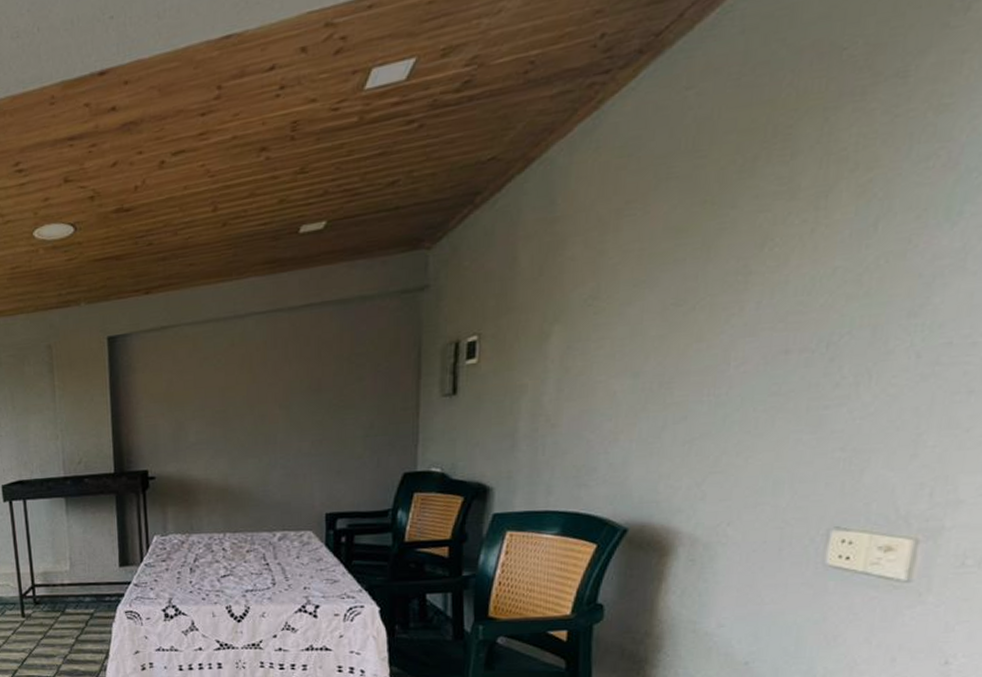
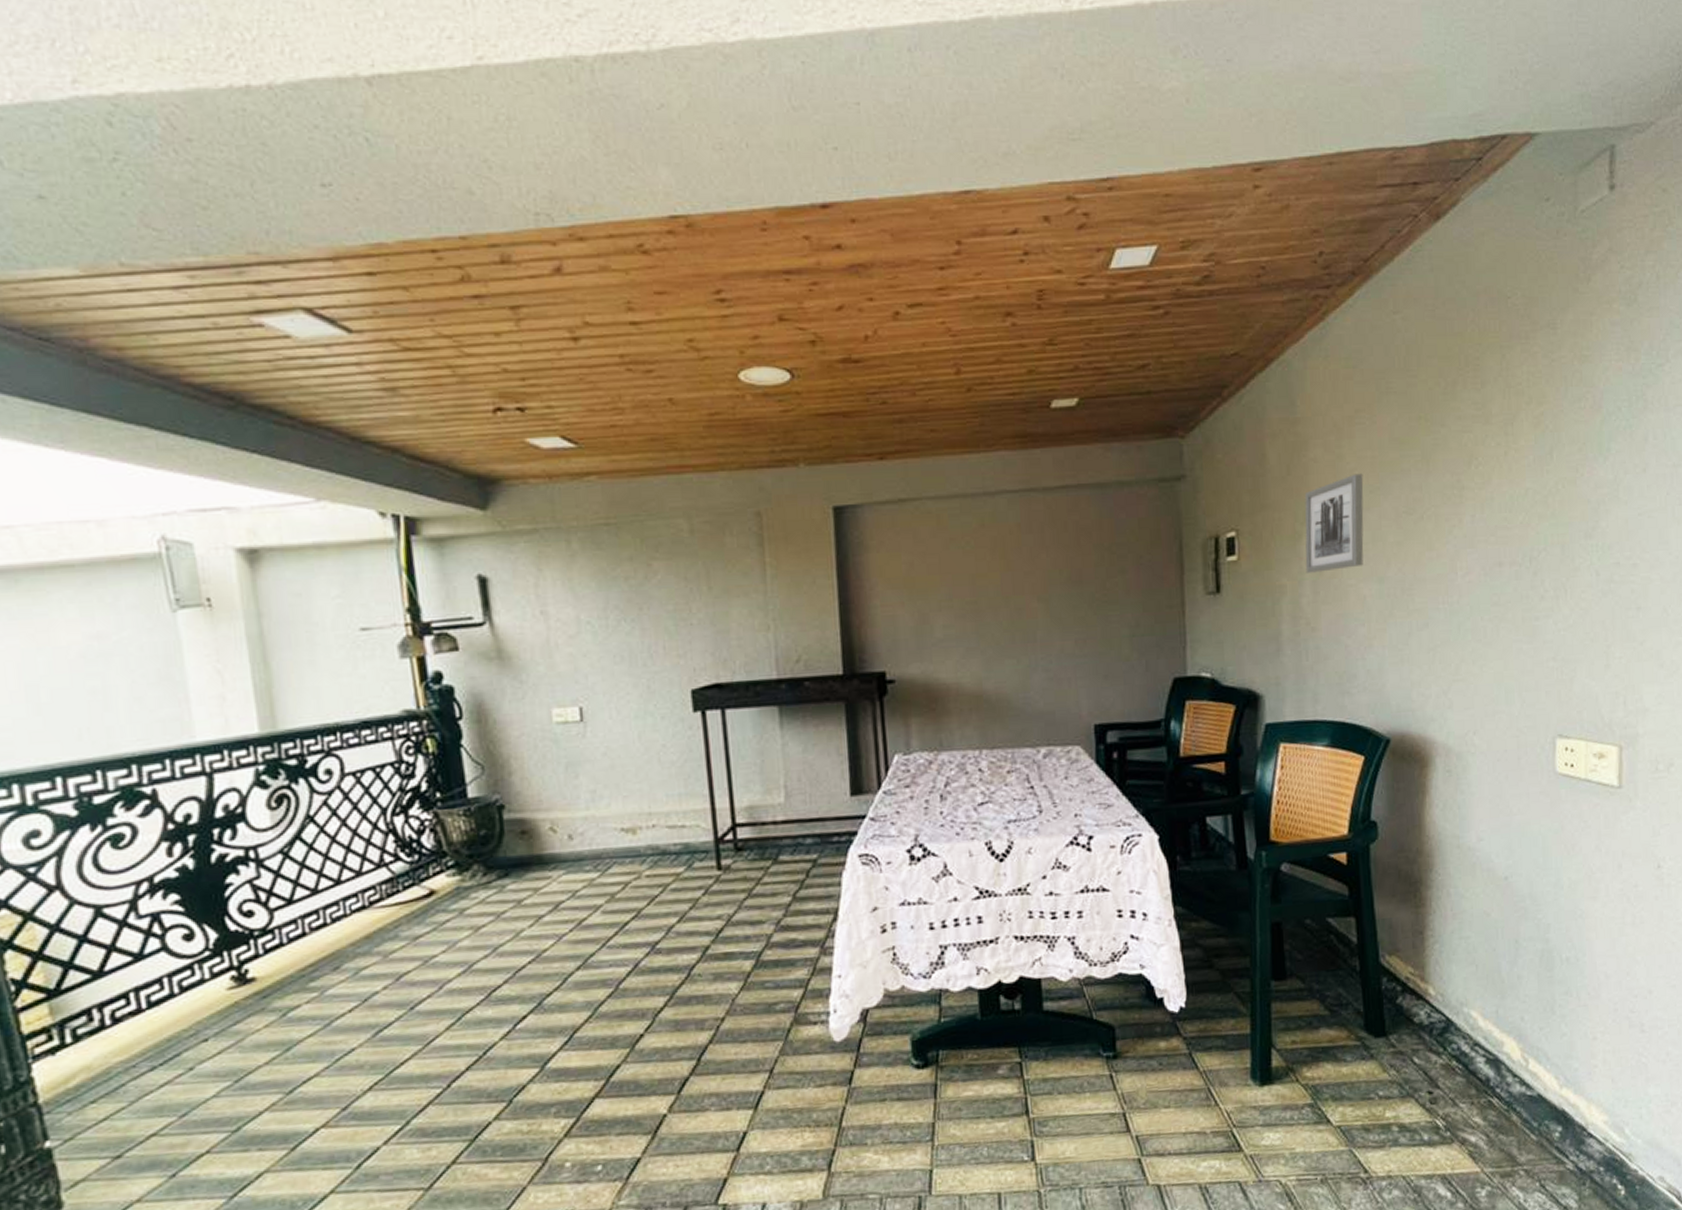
wall art: none [550,267,627,372] -> present [1304,473,1364,573]

